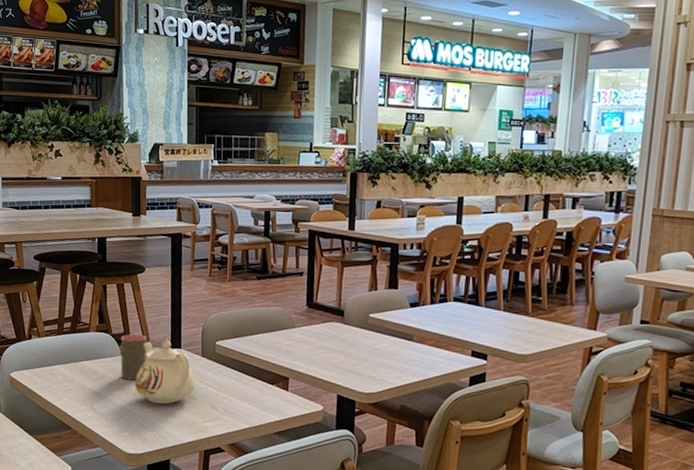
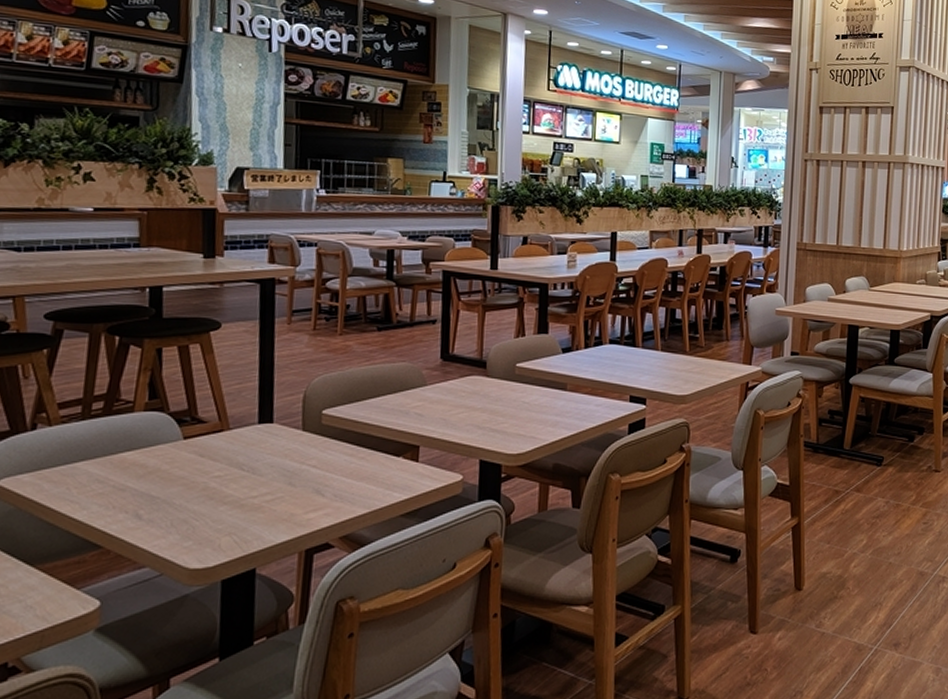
cup: present [120,334,147,380] -> none [182,409,223,471]
teapot: present [135,339,196,404] -> none [203,413,294,497]

